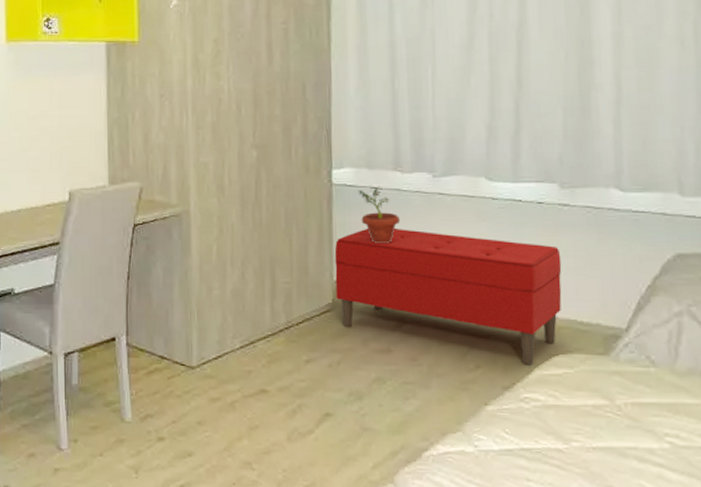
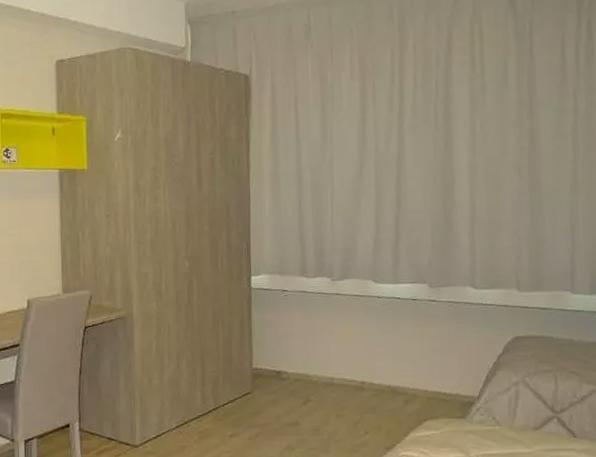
bench: present [334,227,562,364] -> none [253,323,431,429]
potted plant: present [357,186,400,244] -> none [271,289,305,337]

